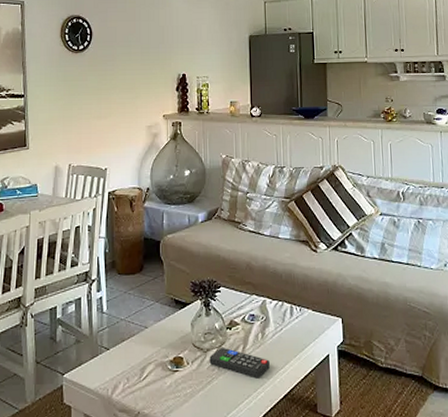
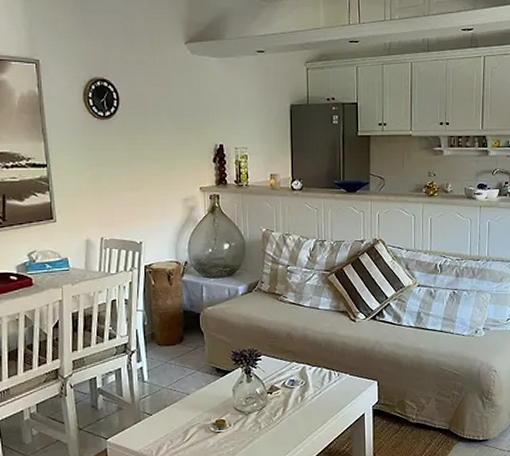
remote control: present [209,347,270,379] -> none [251,409,309,436]

